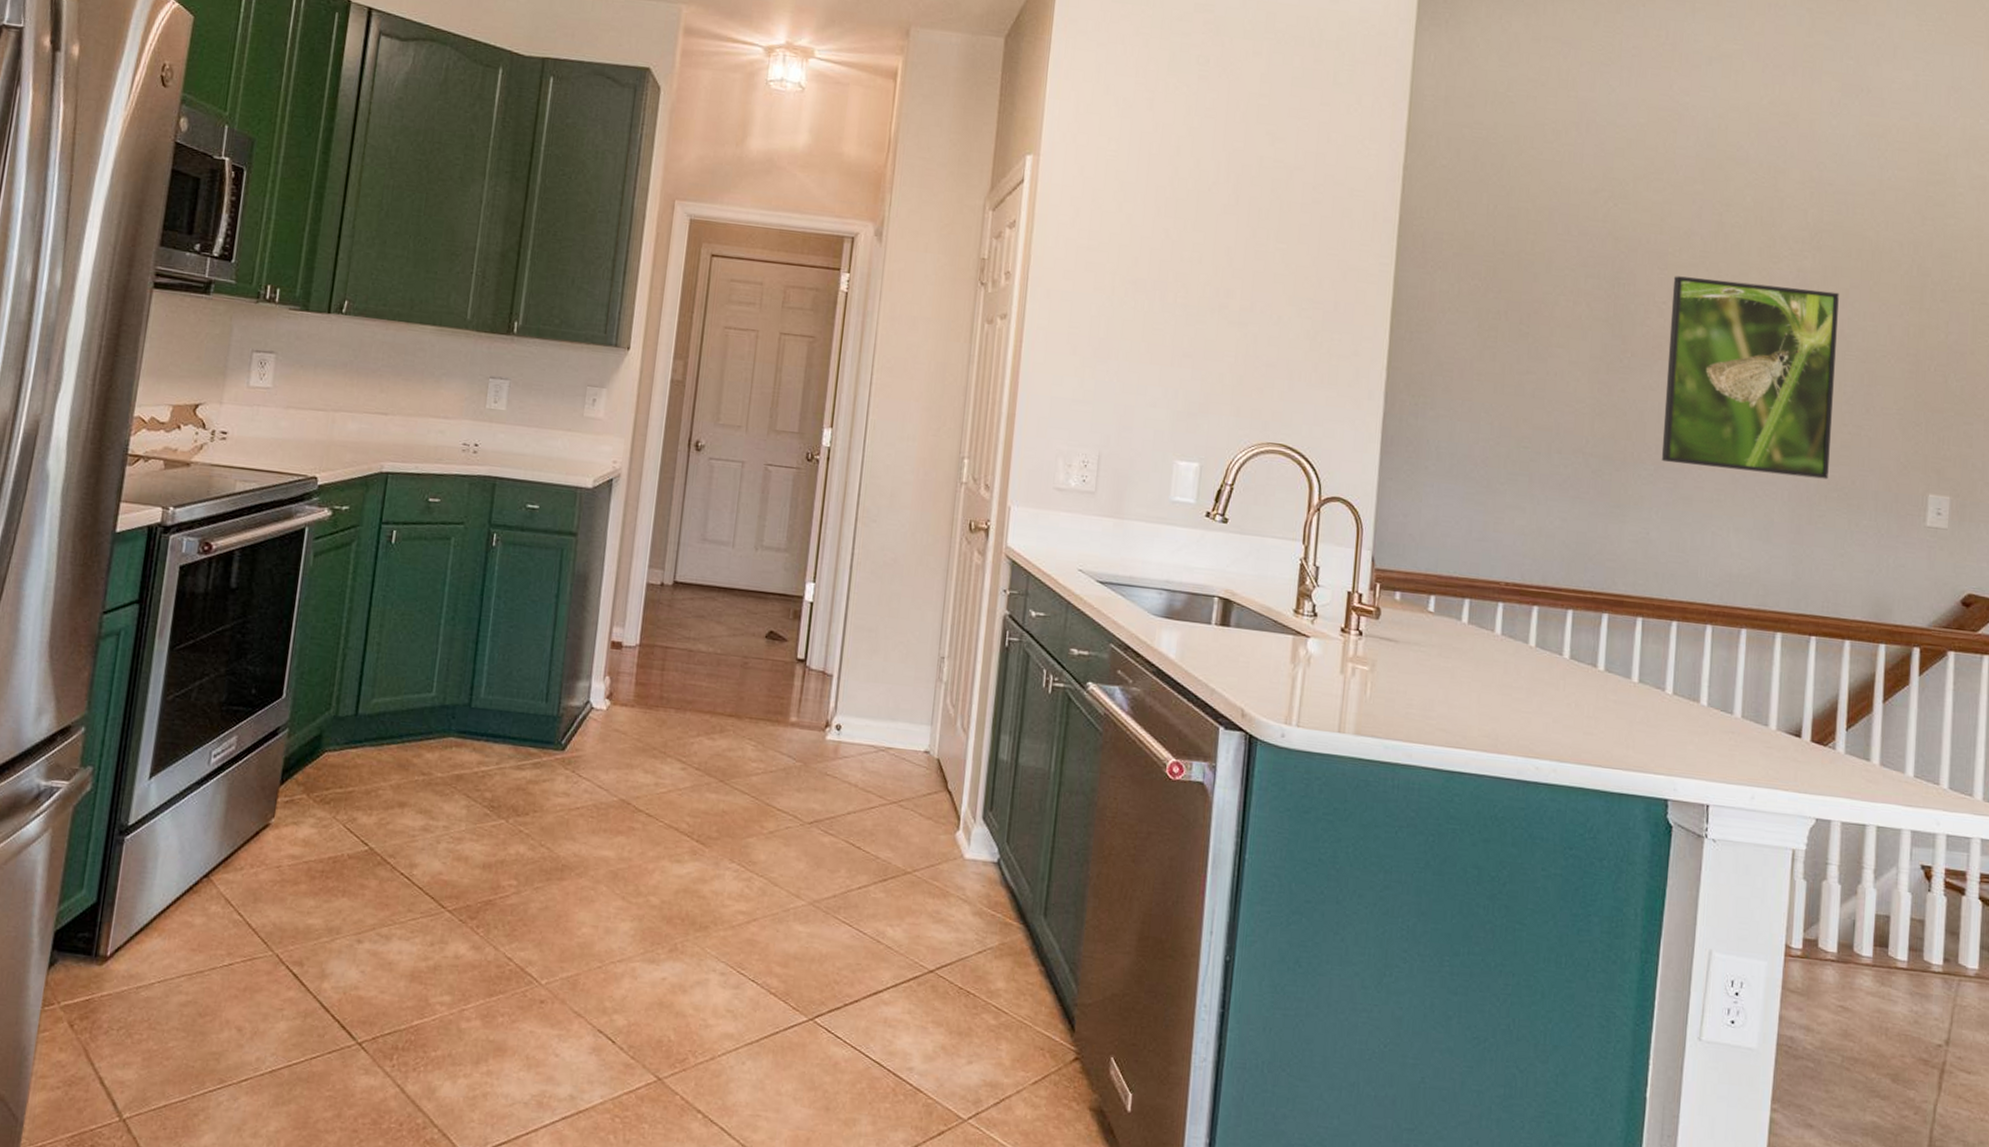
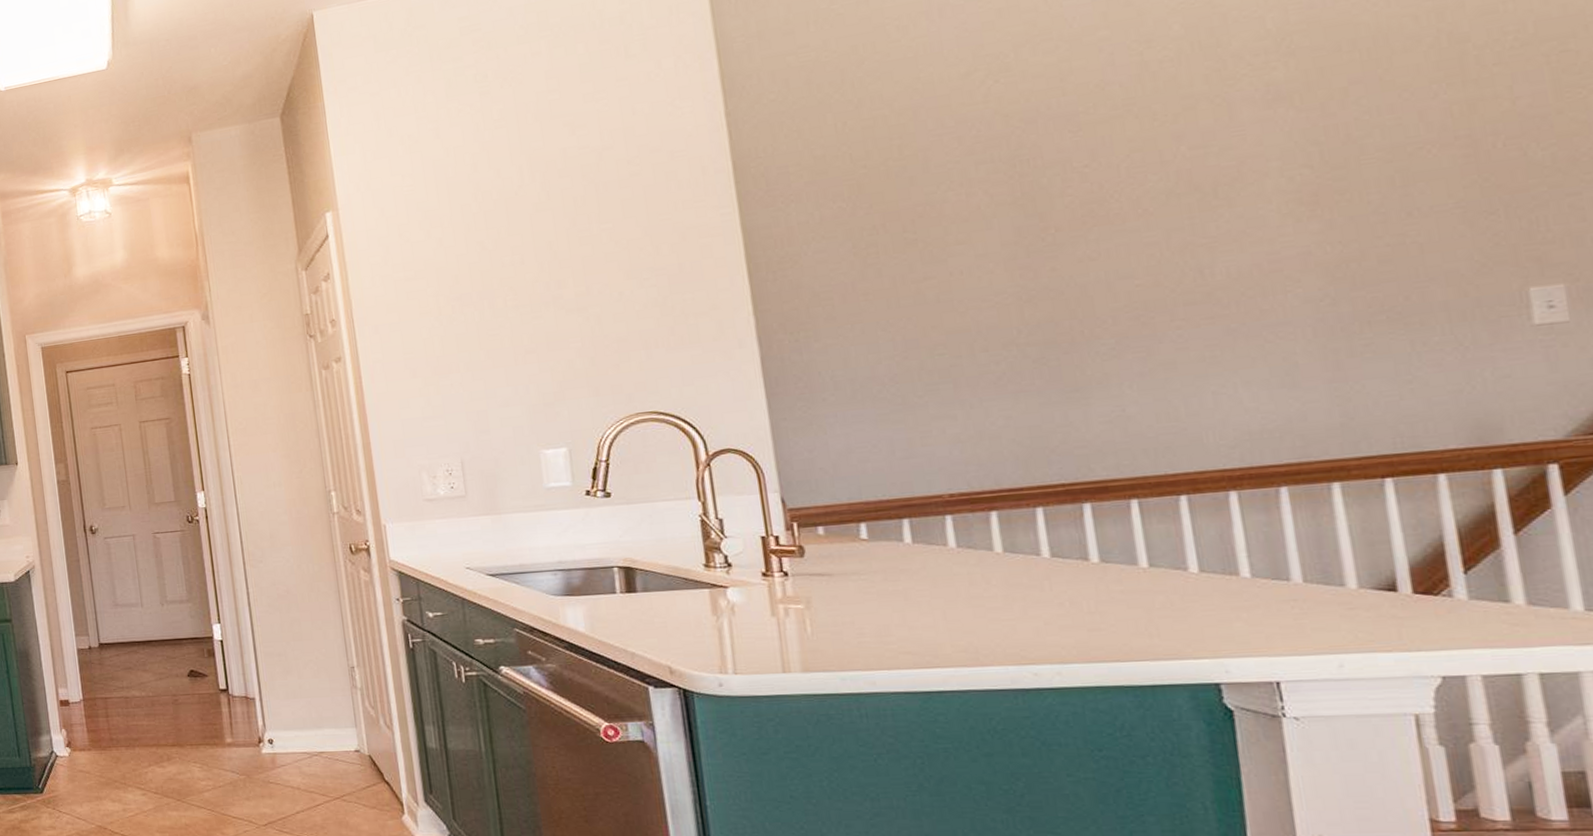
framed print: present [1661,276,1839,480] -> none [1092,94,1368,332]

